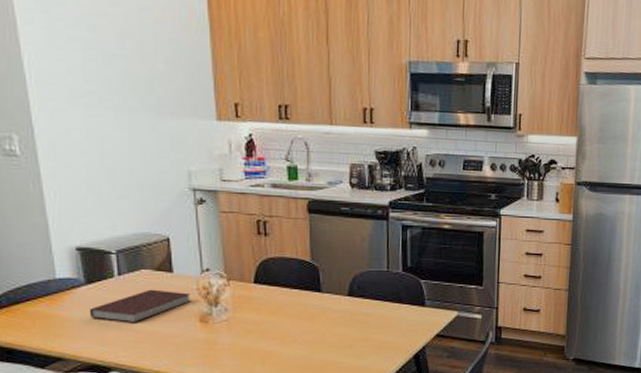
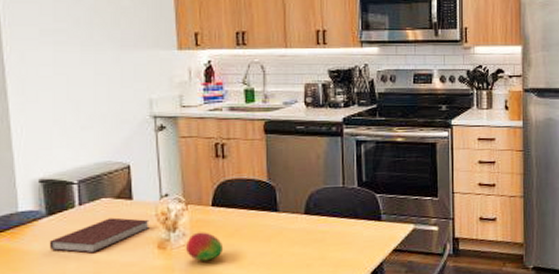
fruit: none [229,308,267,336] -> present [186,232,224,261]

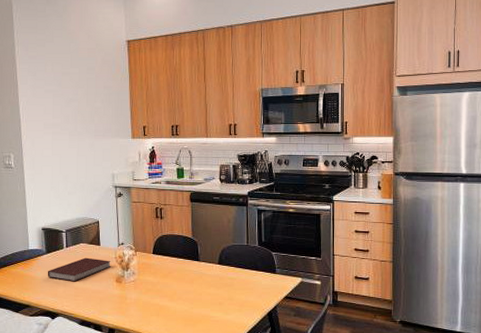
fruit: present [186,232,224,261] -> none [135,272,161,294]

